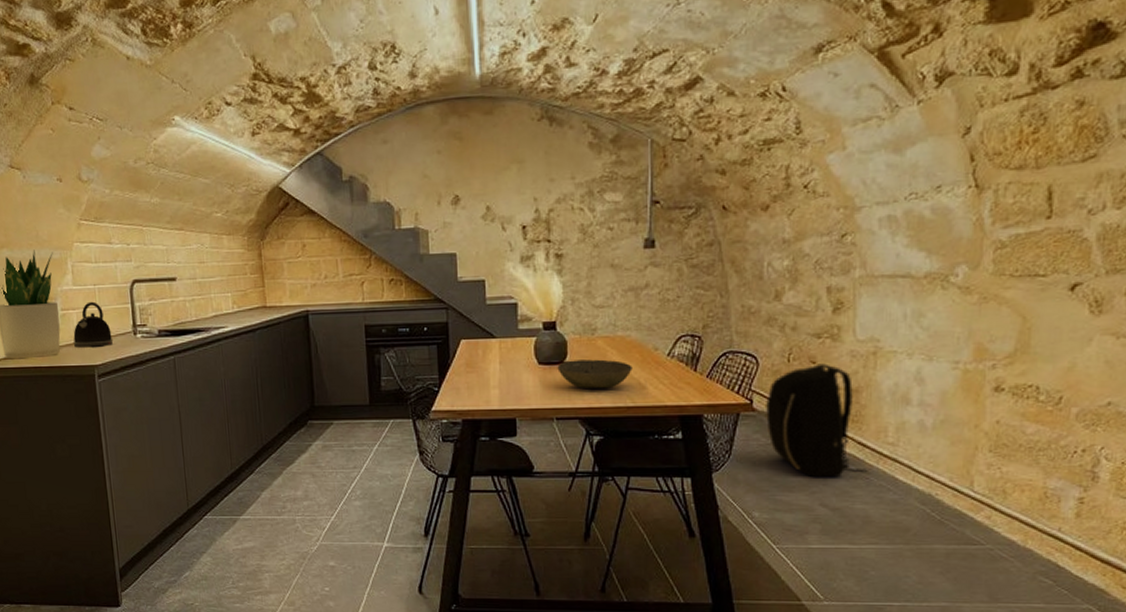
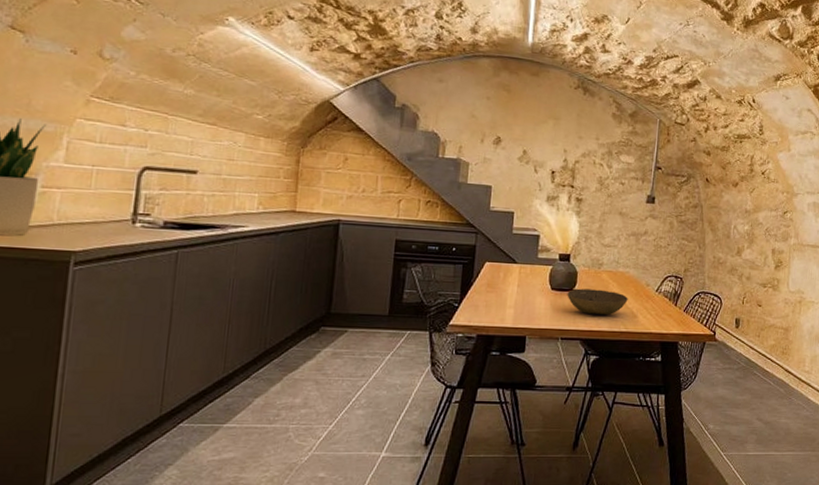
kettle: present [73,301,114,348] -> none [48,182,104,233]
backpack: present [766,363,867,478] -> none [724,307,790,397]

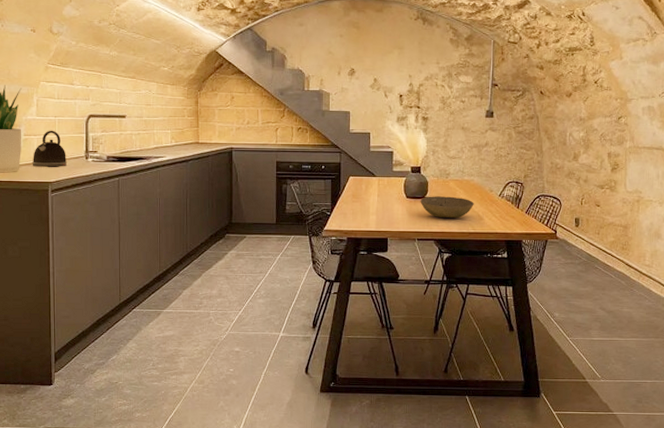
kettle: none [48,182,104,233] -> present [32,130,68,167]

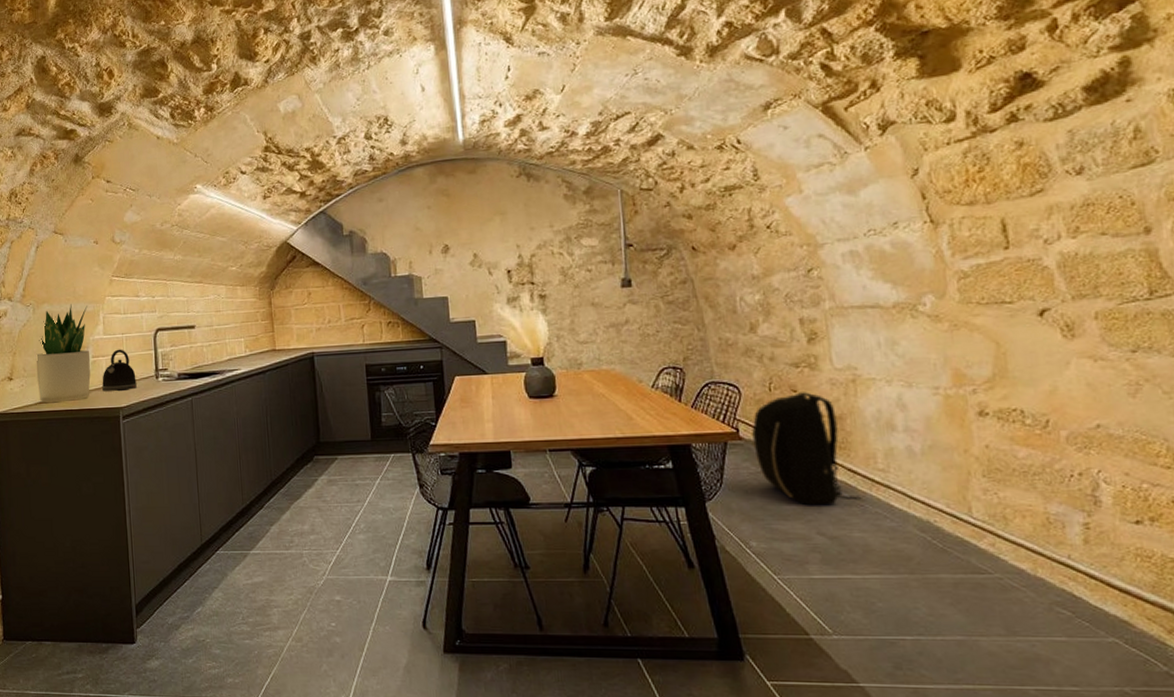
bowl: present [420,196,474,219] -> none [547,392,619,422]
backpack: none [565,207,631,289] -> present [752,392,860,506]

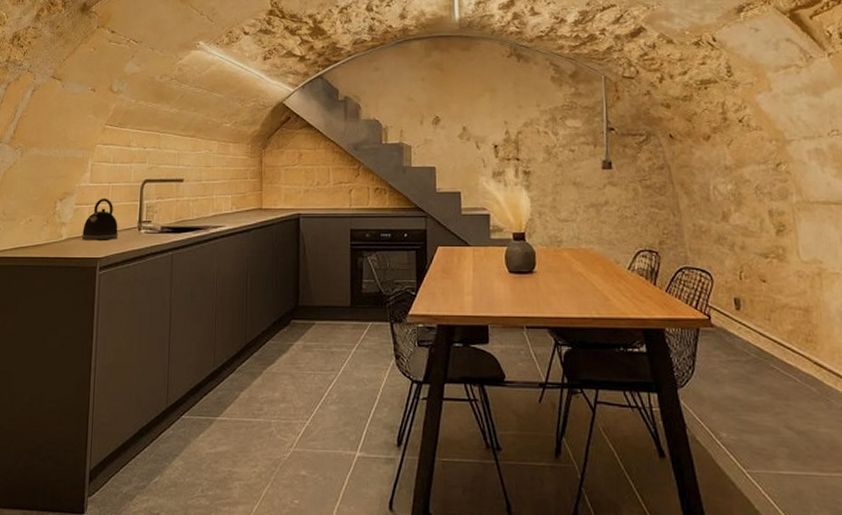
planter: present [36,304,91,404] -> none [15,149,77,249]
backpack: present [752,392,860,506] -> none [723,282,826,399]

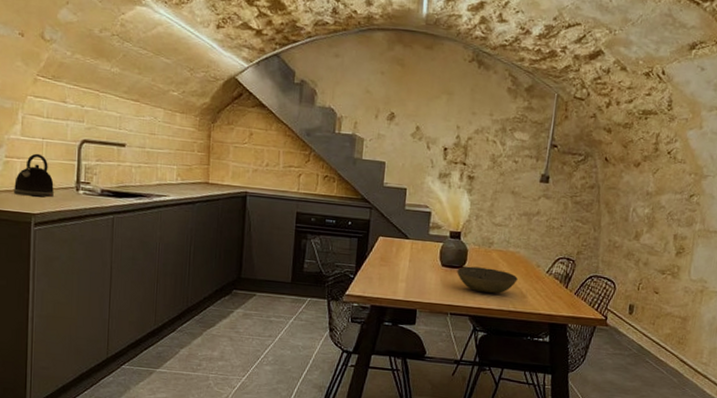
bowl: none [526,270,596,300] -> present [457,266,518,294]

